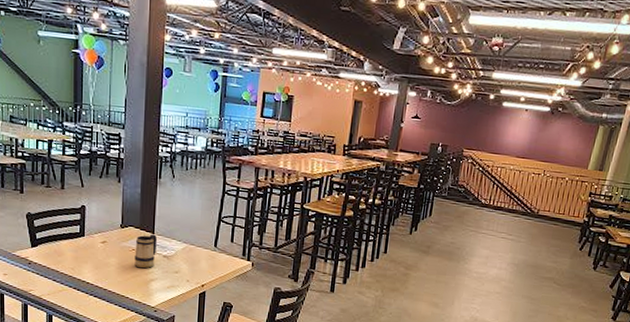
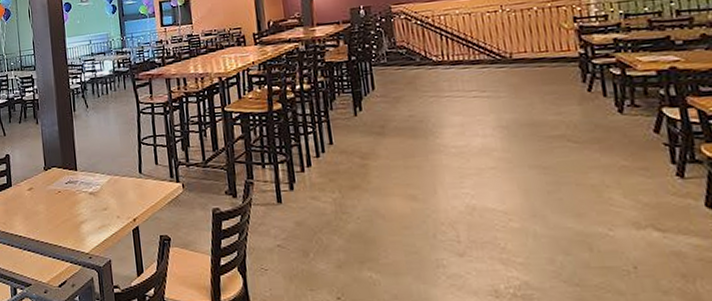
beer mug: present [134,234,157,269] -> none [60,171,82,211]

